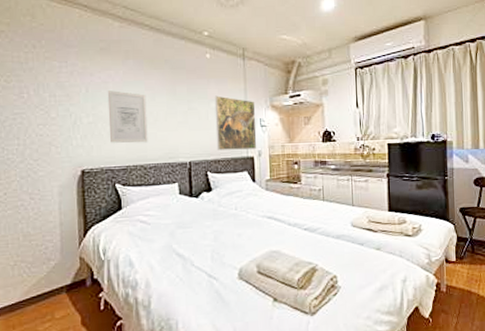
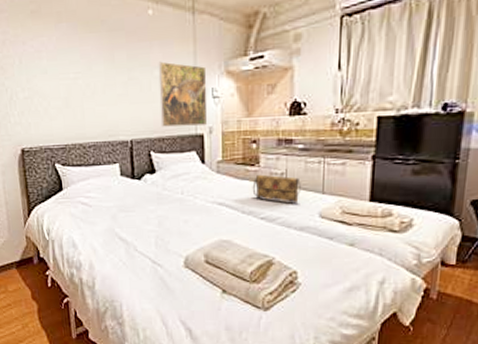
wall art: present [107,90,148,143] -> none [41,60,86,120]
shoulder bag: none [296,191,335,216] -> present [252,174,301,204]

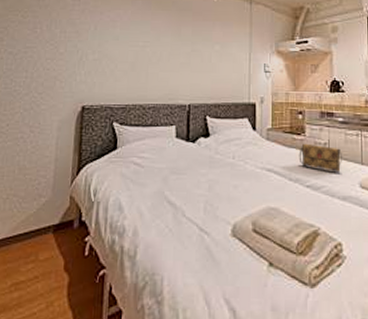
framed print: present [158,61,208,127] -> none [217,38,260,96]

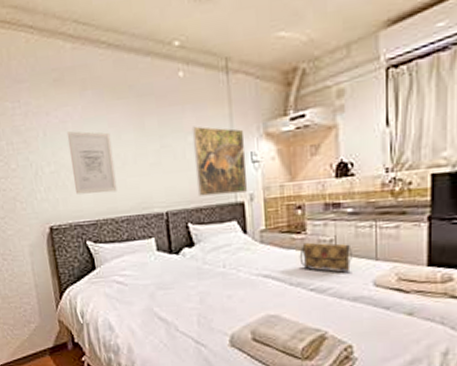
wall art: none [113,29,151,83] -> present [66,131,118,194]
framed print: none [217,38,260,96] -> present [191,126,248,196]

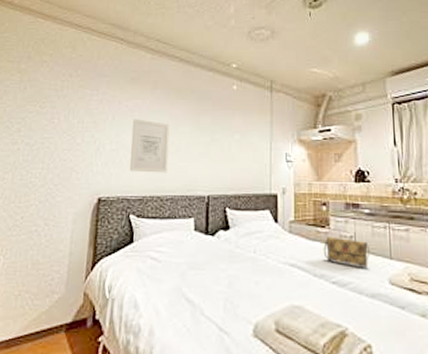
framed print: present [191,126,248,196] -> none [237,127,281,187]

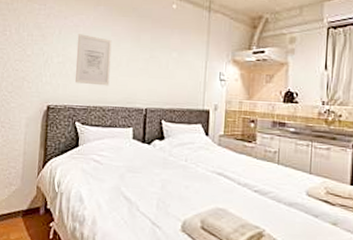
shoulder bag: present [323,236,370,268] -> none [248,150,291,181]

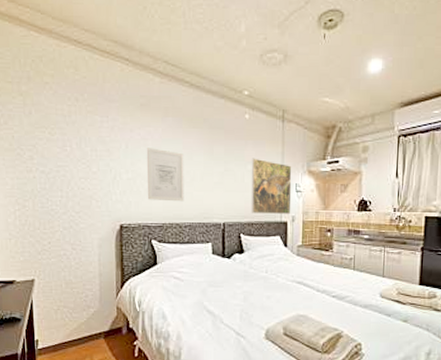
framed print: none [173,46,217,104] -> present [251,158,292,215]

